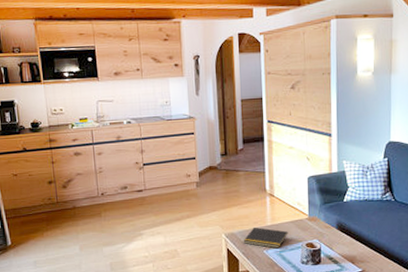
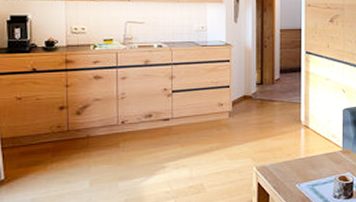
notepad: present [243,227,288,249] -> none [275,160,322,182]

